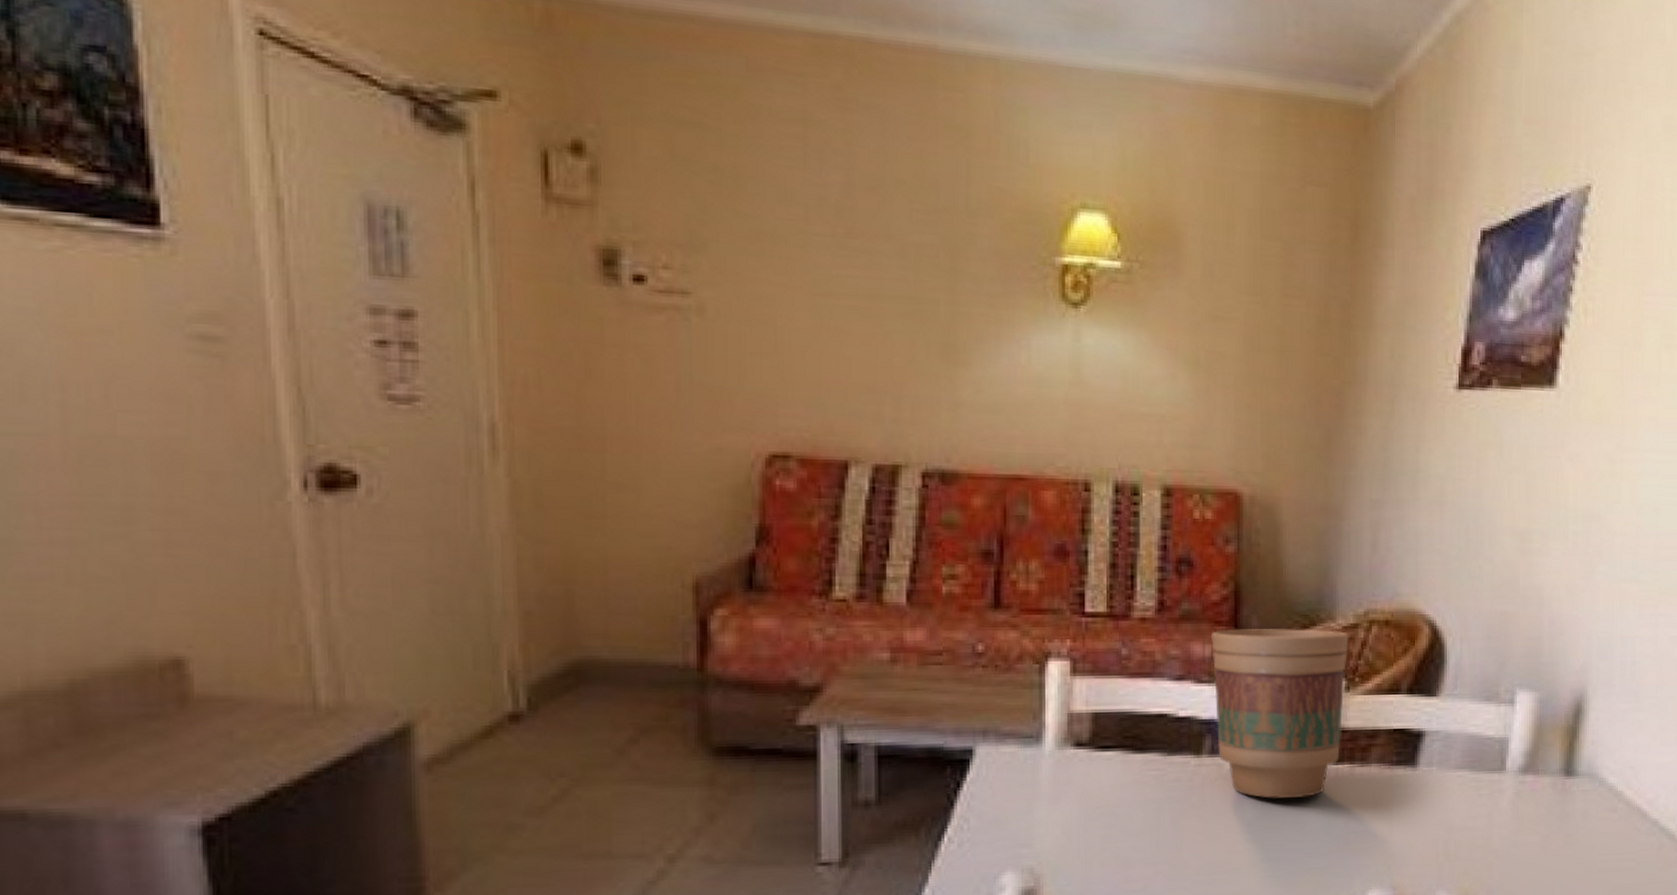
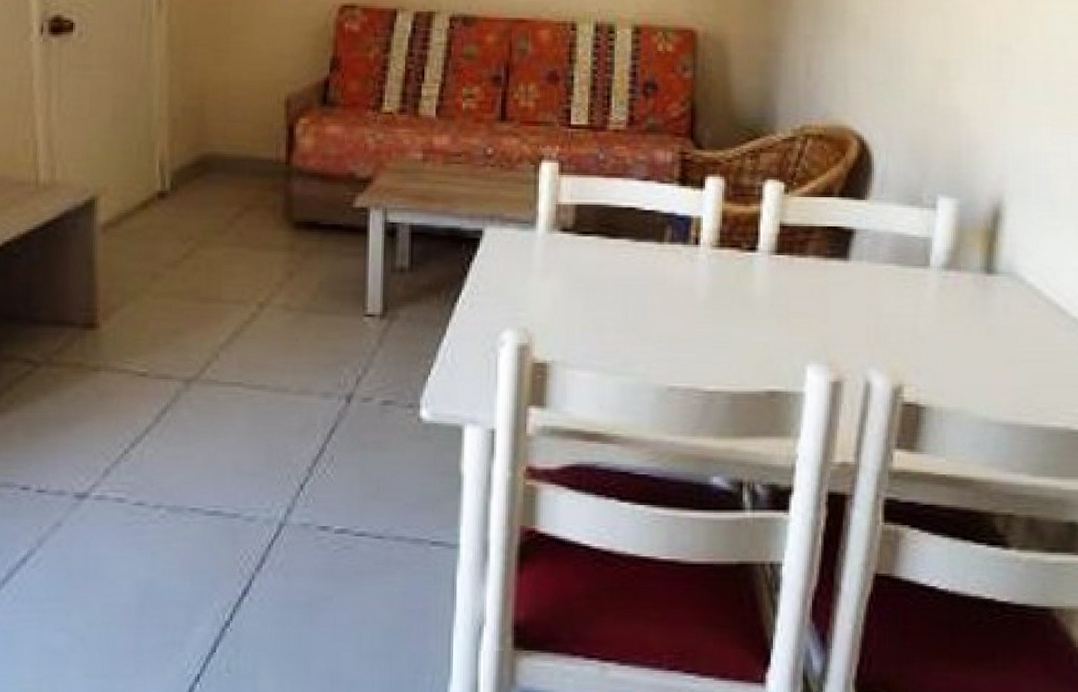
flower pot: present [1211,629,1349,799] -> none [672,140,787,281]

